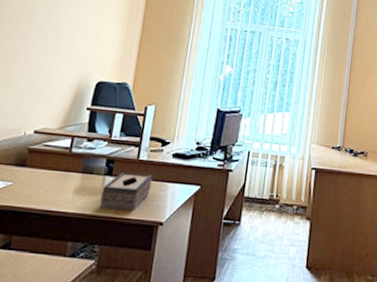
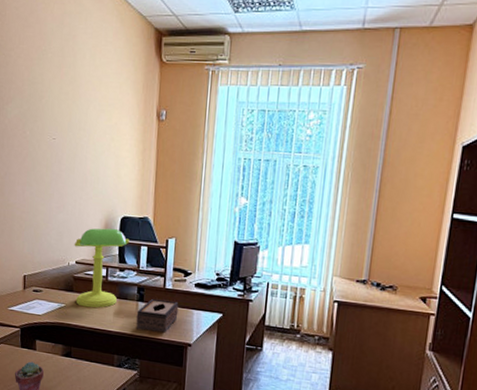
desk lamp: none [27,93,103,186] -> present [74,228,129,308]

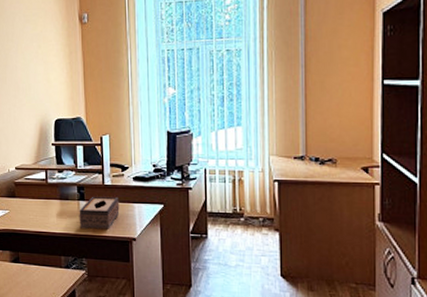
desk lamp: present [74,228,129,308] -> none [12,132,65,212]

